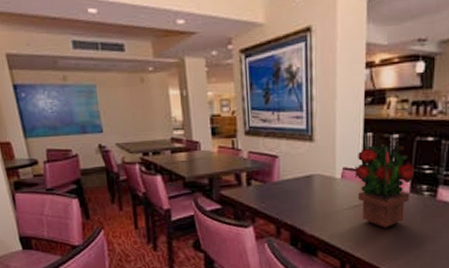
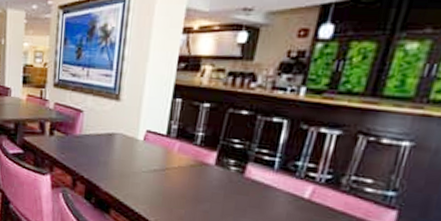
potted plant: present [355,143,414,229] -> none [158,111,223,198]

